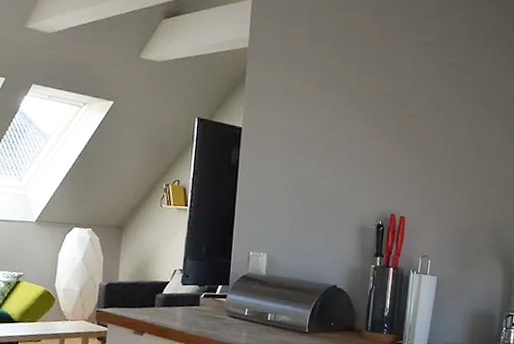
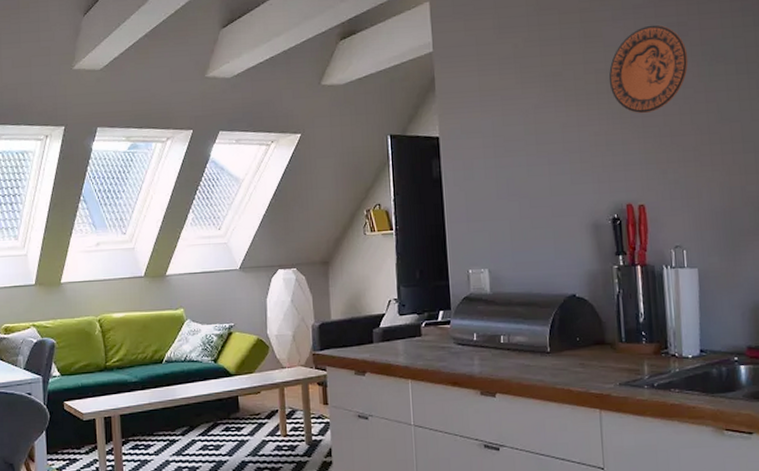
decorative plate: none [394,62,461,139] -> present [608,25,689,114]

